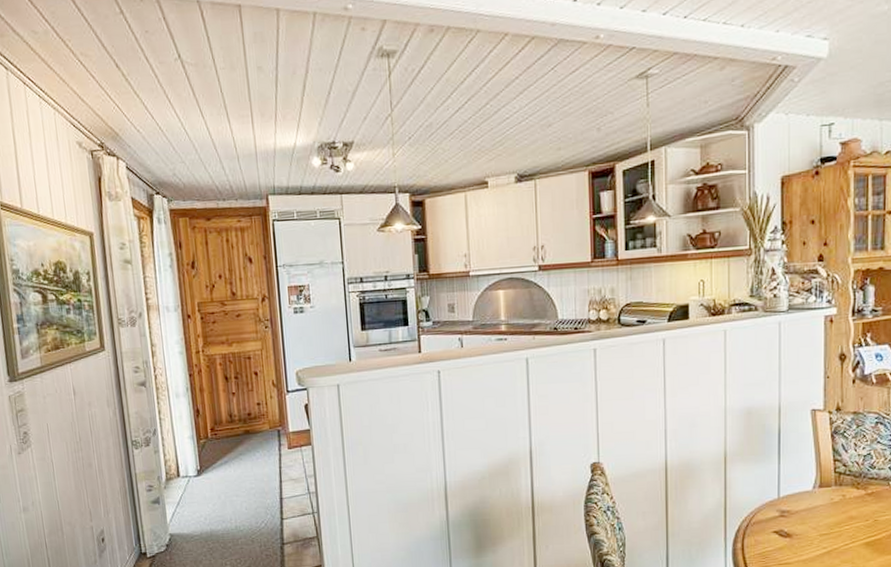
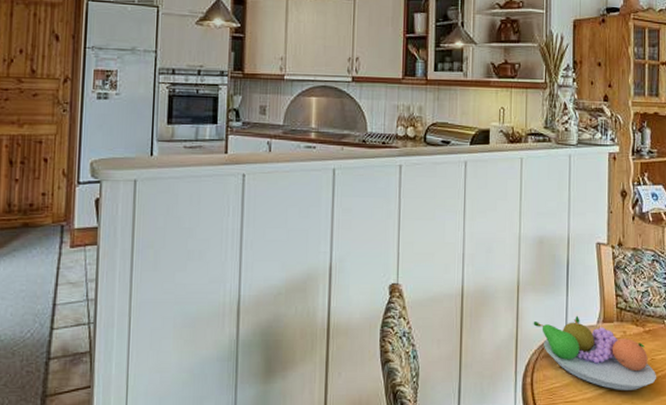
fruit bowl: none [742,482,880,552] -> present [533,315,656,390]

